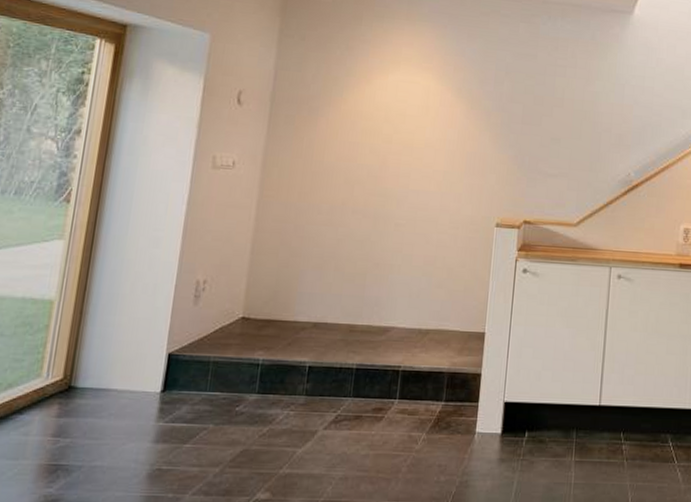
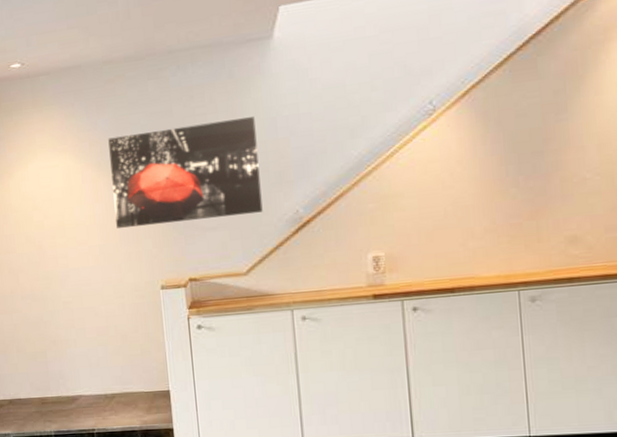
wall art: none [464,67,607,169] -> present [108,117,263,229]

